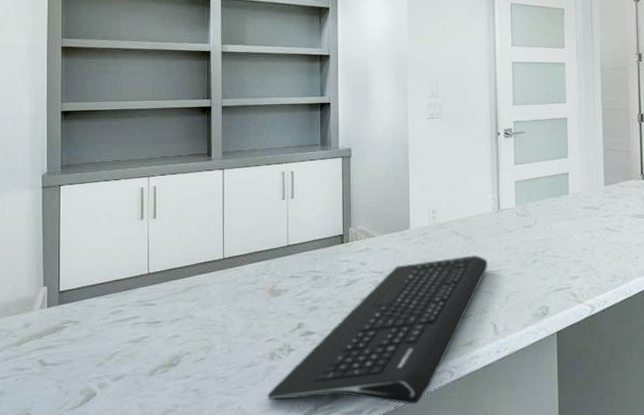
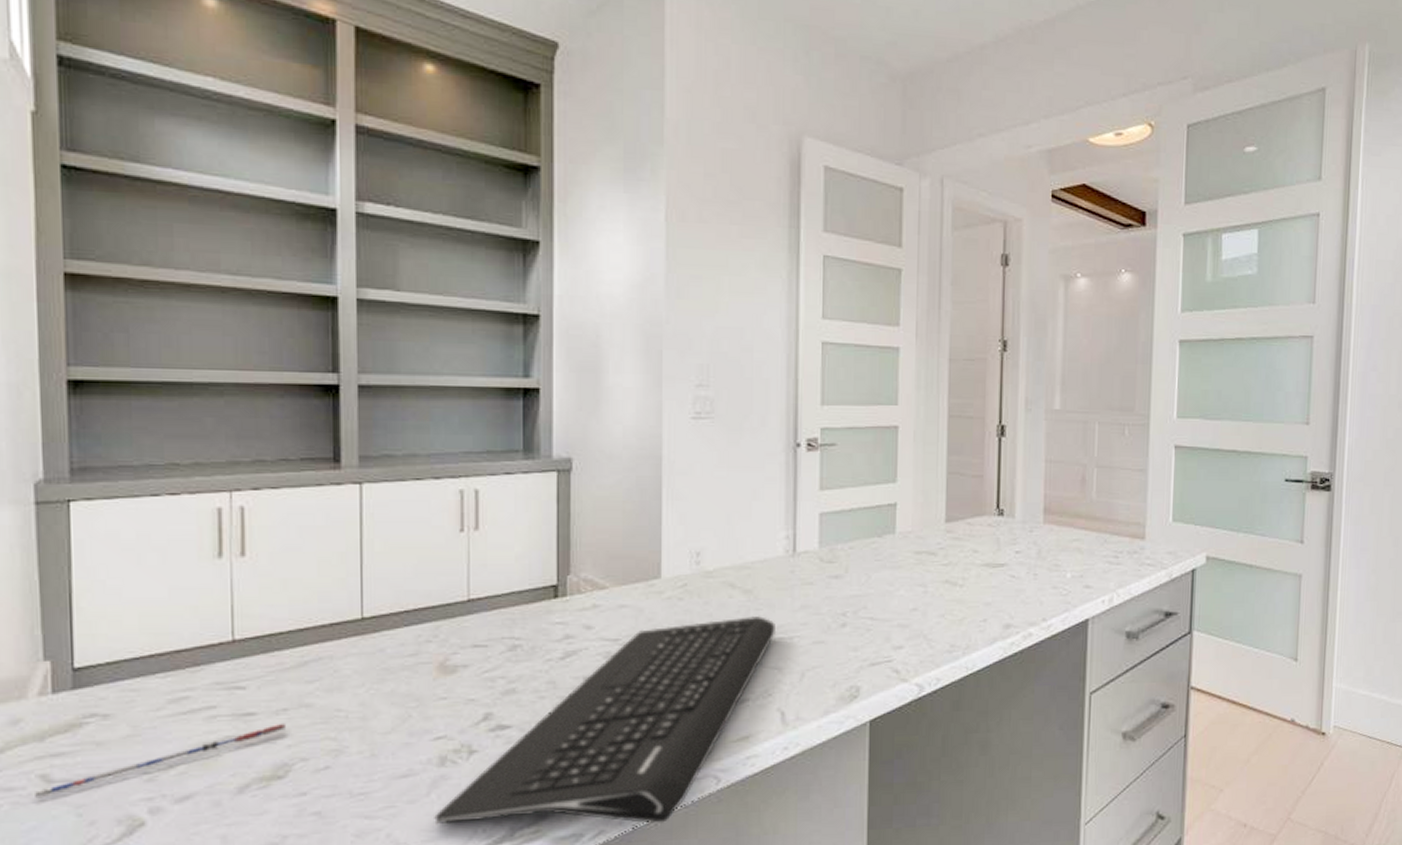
pen: none [36,328,178,376] -> present [35,723,285,799]

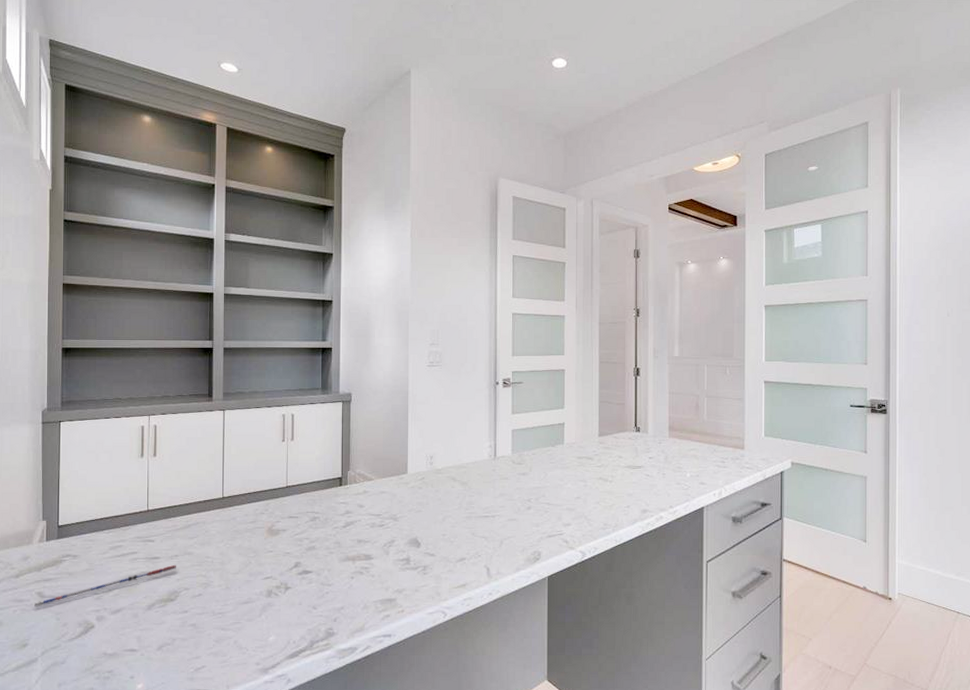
keyboard: present [434,615,777,825] -> none [263,500,484,643]

